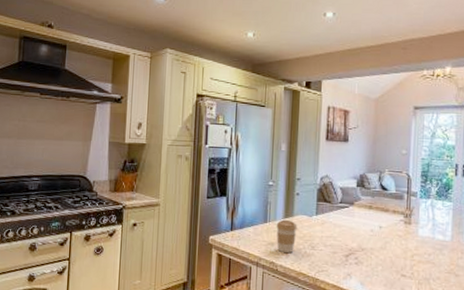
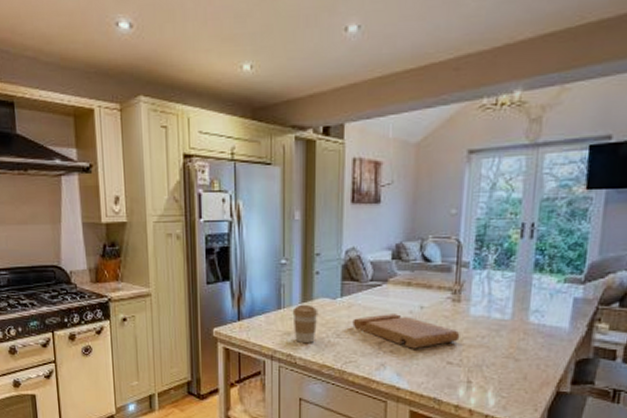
cutting board: none [325,231,411,262] -> present [352,314,460,349]

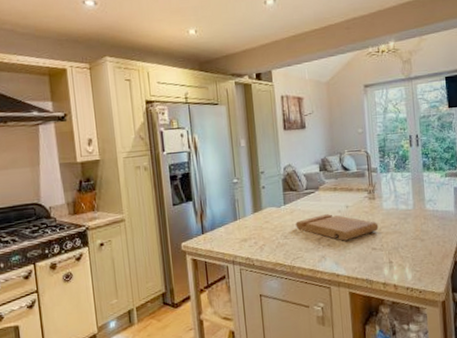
coffee cup: present [292,304,318,344] -> none [246,214,268,247]

